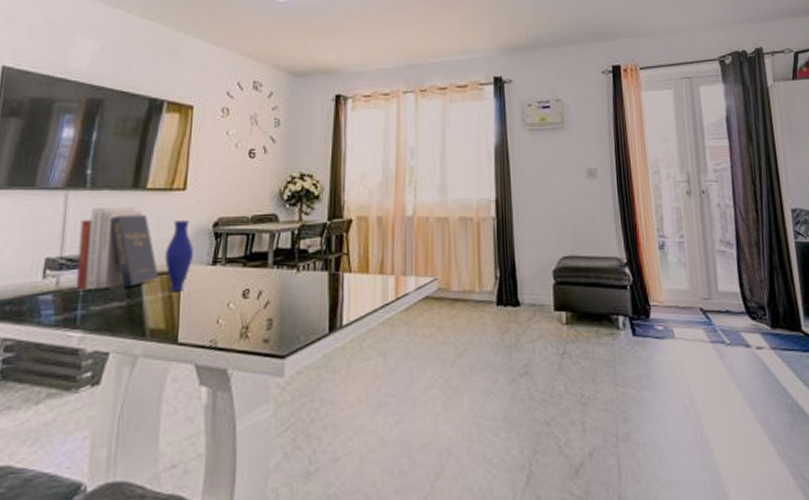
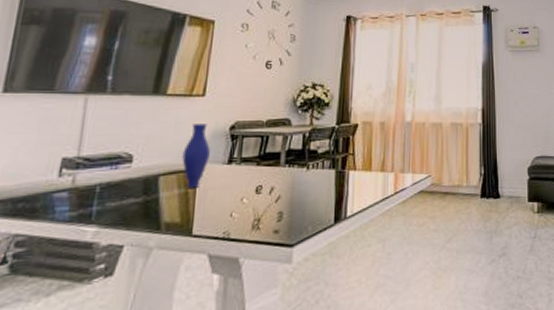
books: present [75,207,159,289] -> none [91,111,176,187]

